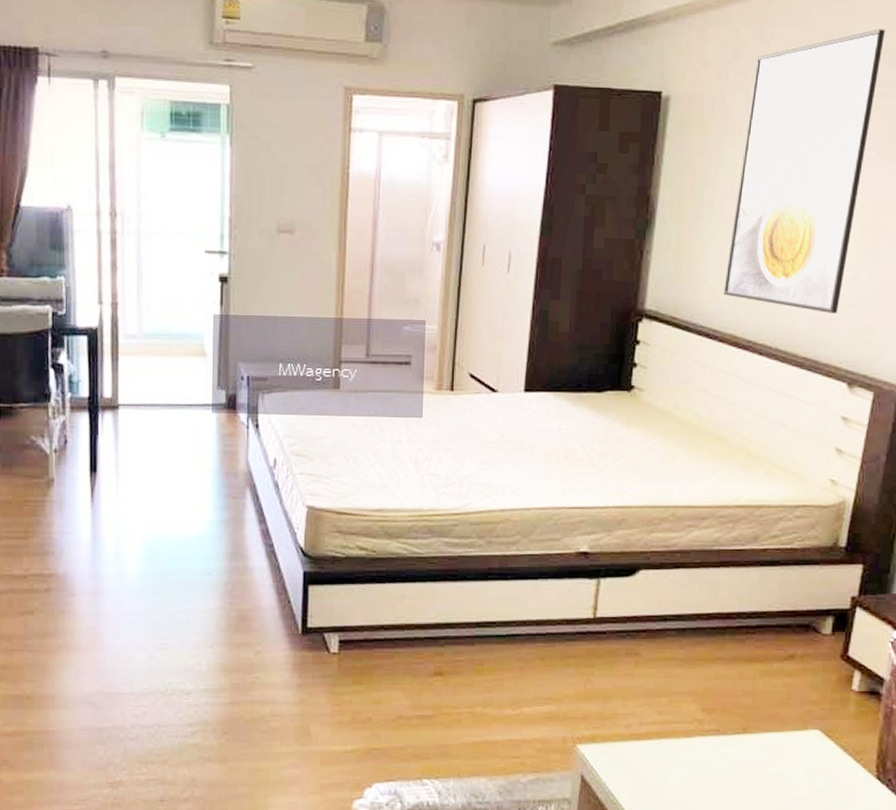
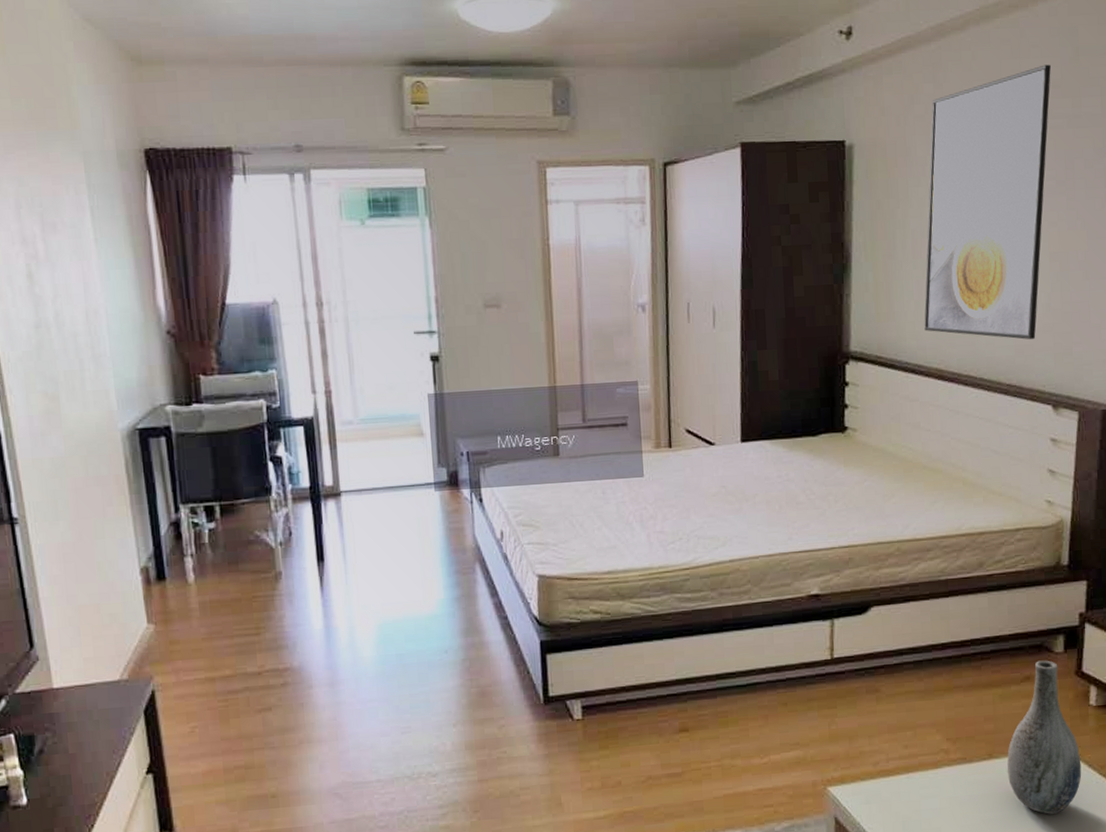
vase: none [760,640,837,794] -> present [1007,660,1082,814]

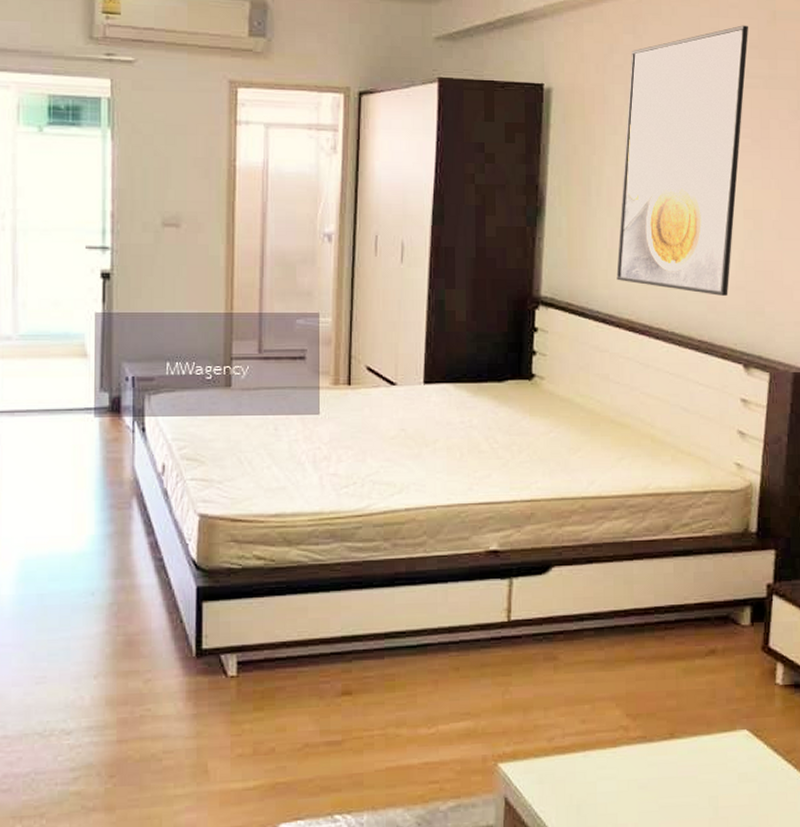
vase: present [1007,660,1082,814] -> none [689,633,767,803]

